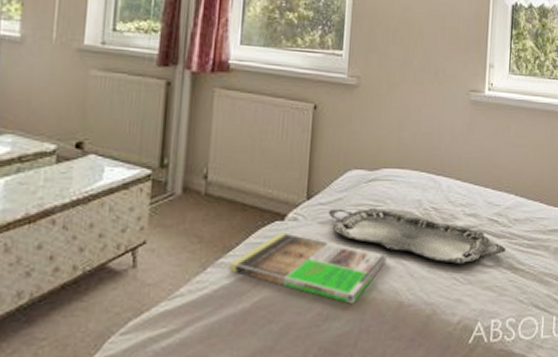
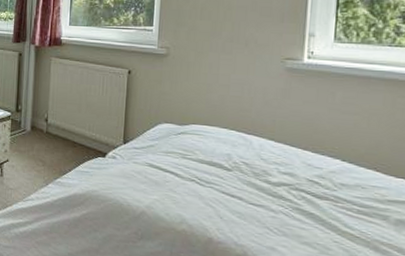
magazine: present [228,232,387,304] -> none [63,166,196,231]
serving tray: present [328,208,506,265] -> none [142,153,329,217]

